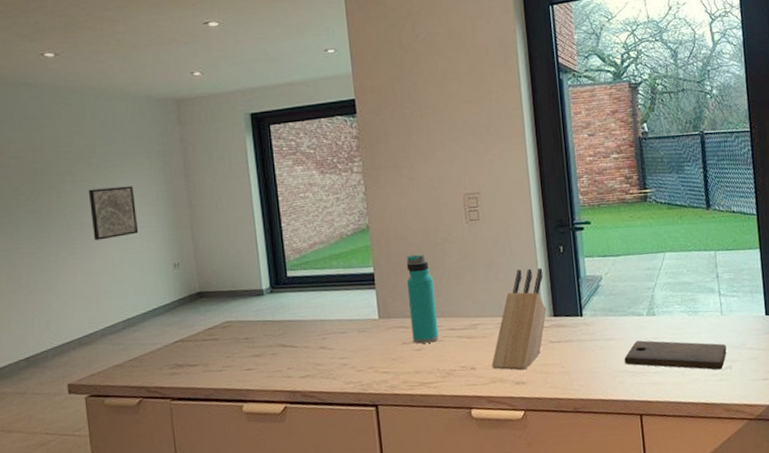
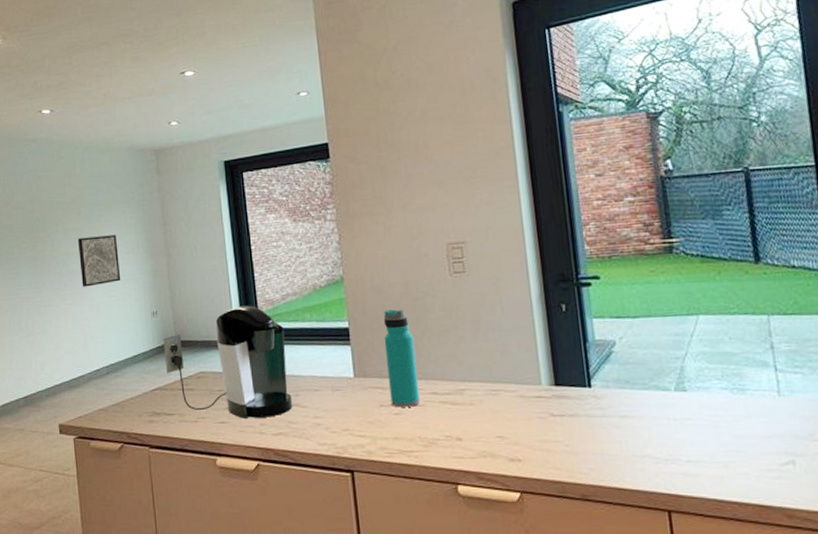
coffee maker: none [186,254,320,364] -> present [163,305,293,419]
knife block: present [491,268,547,371] -> none [481,329,547,446]
cutting board: present [624,340,727,370] -> none [646,421,788,465]

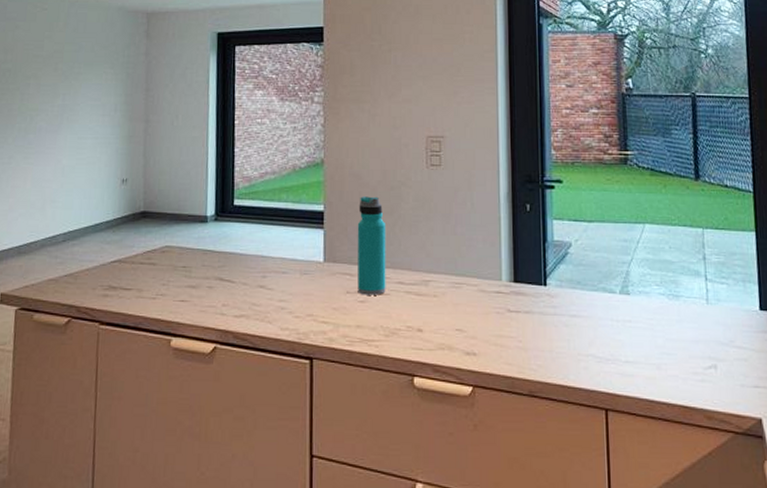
wall art: present [77,234,121,287] -> none [48,95,94,147]
coffee maker: present [163,305,293,419] -> none [129,180,259,298]

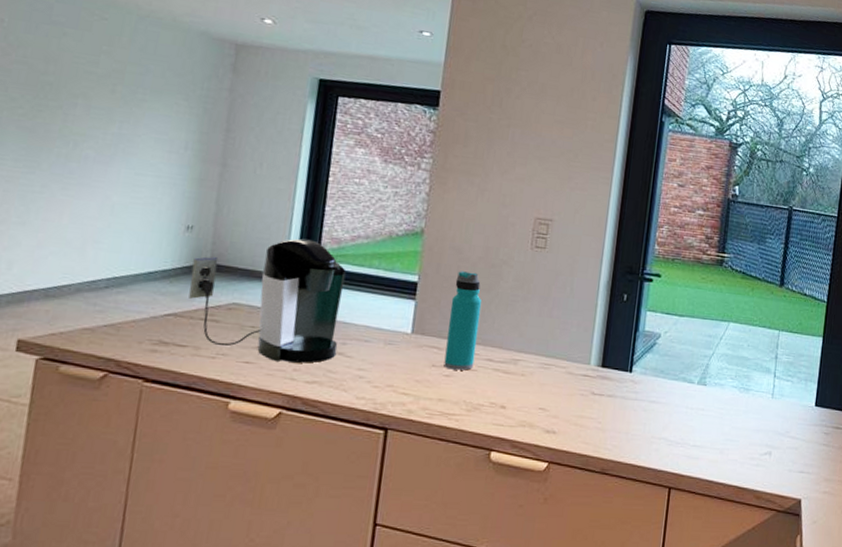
coffee maker: none [129,180,259,298] -> present [189,238,346,363]

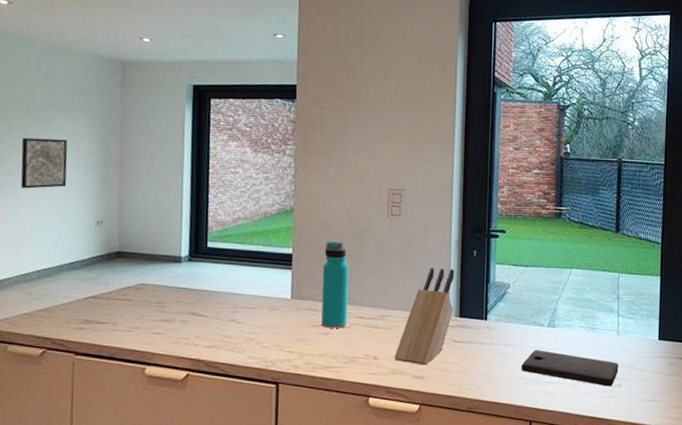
wall art: none [95,120,160,183] -> present [20,138,68,189]
coffee maker: present [189,238,346,363] -> none [104,224,231,331]
knife block: none [524,310,601,419] -> present [394,268,455,365]
cutting board: none [665,409,770,454] -> present [521,350,618,387]

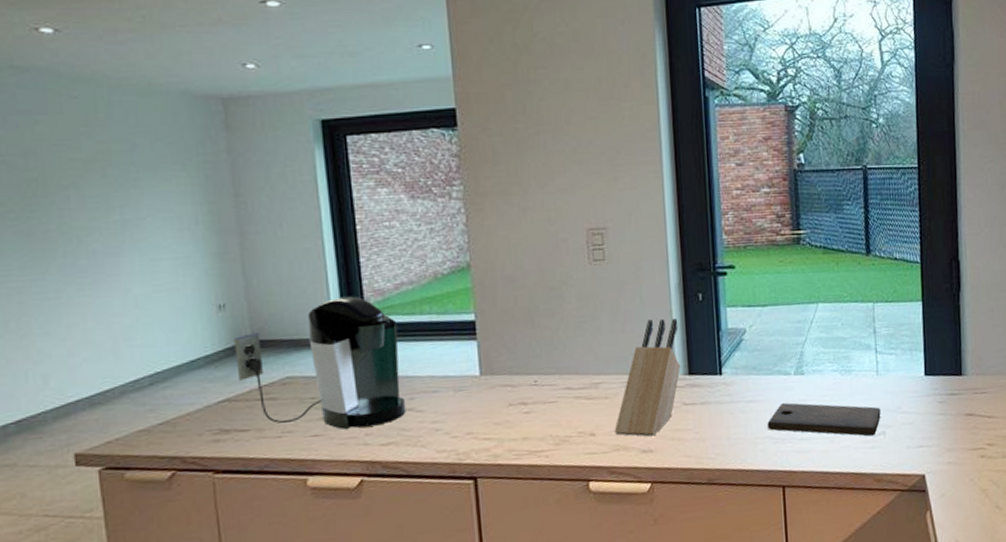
wall art: present [20,138,68,189] -> none [101,205,171,273]
coffee maker: none [104,224,231,331] -> present [234,296,407,429]
water bottle: present [321,241,349,328] -> none [515,299,553,406]

